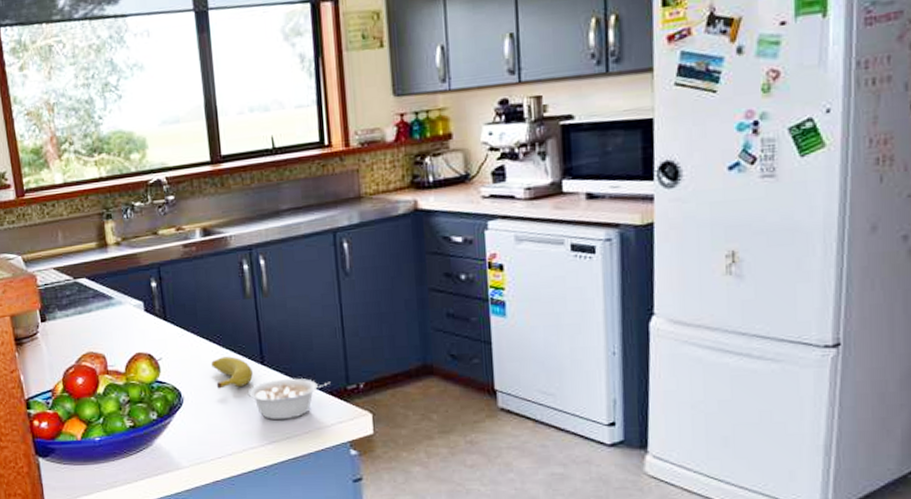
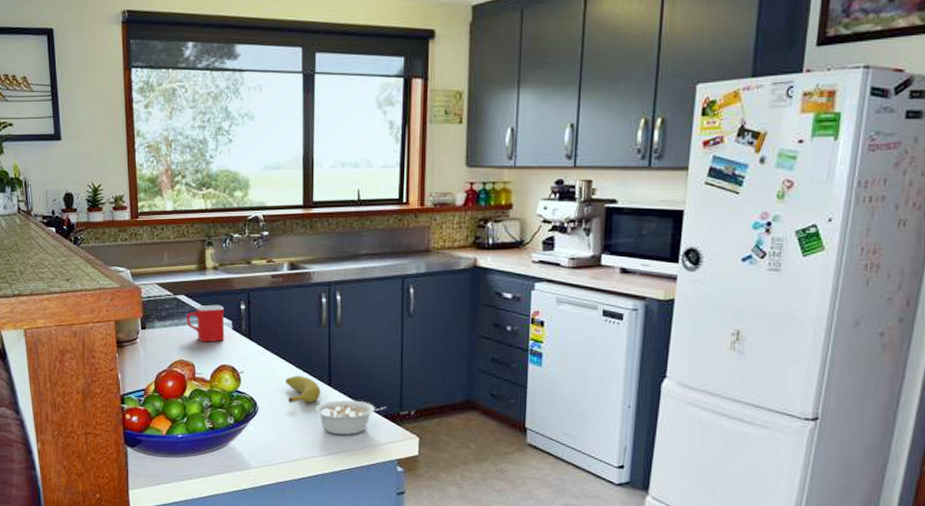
mug: none [91,284,137,330] -> present [186,304,225,343]

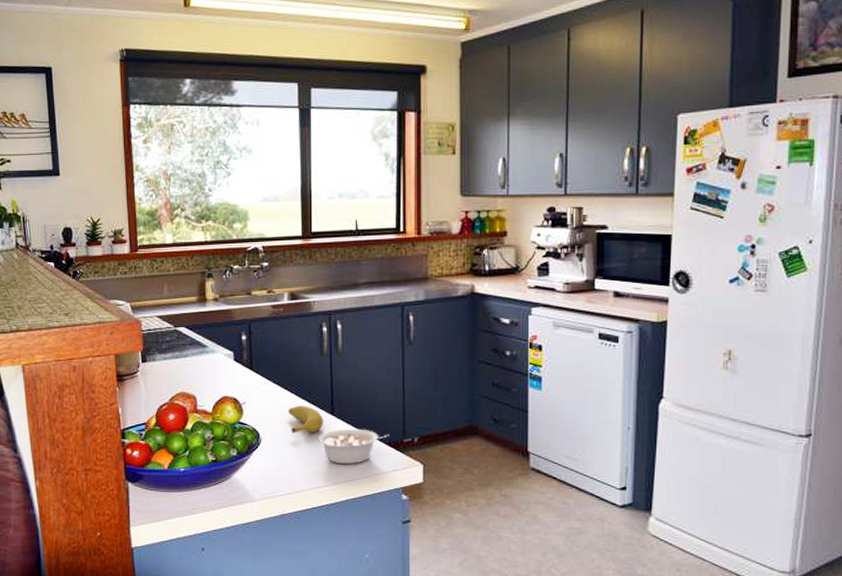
mug: present [186,304,225,343] -> none [187,336,226,374]

